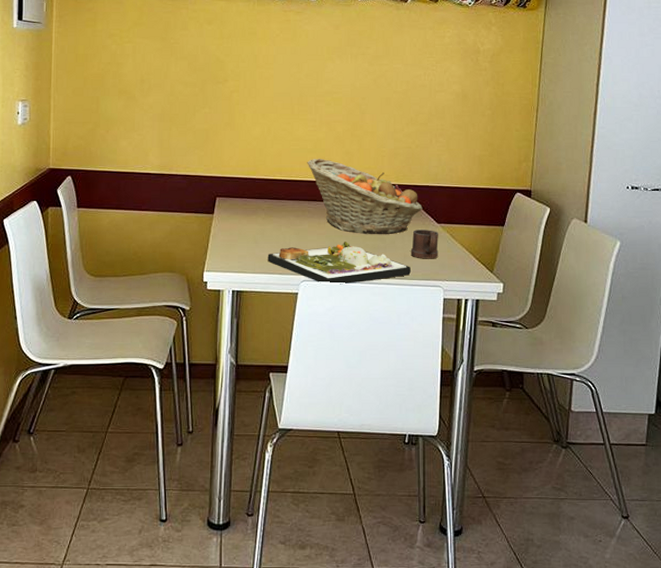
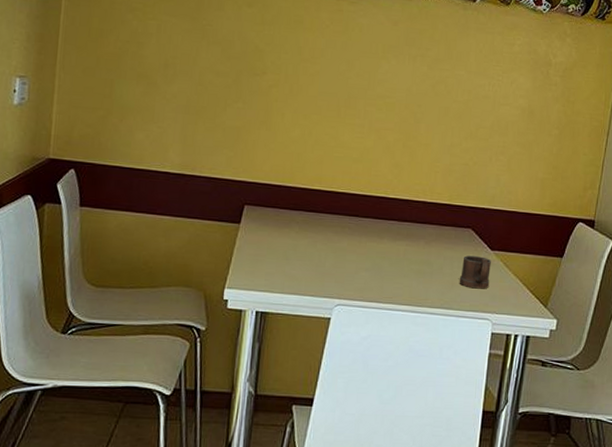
dinner plate: present [267,242,412,285] -> none [298,264,459,312]
fruit basket: present [307,158,423,234] -> none [351,168,476,259]

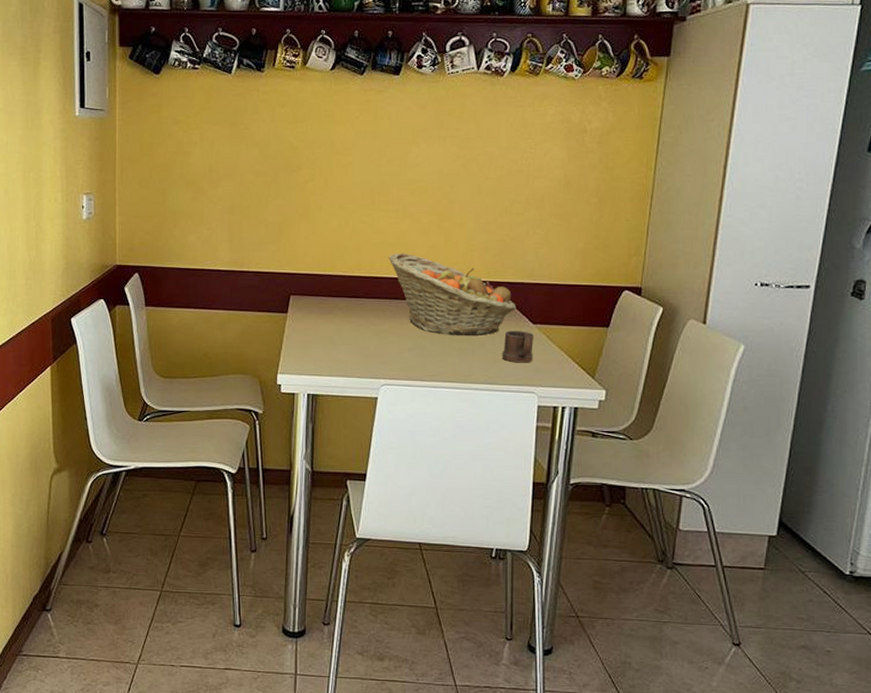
fruit basket: none [351,168,476,259] -> present [388,253,517,335]

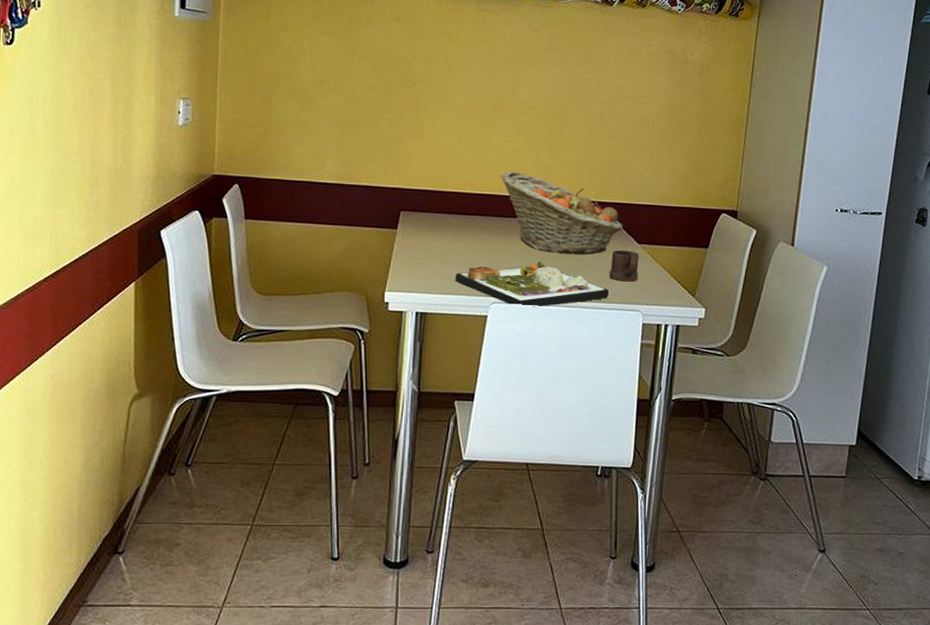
dinner plate: none [345,343,503,389] -> present [455,262,610,307]

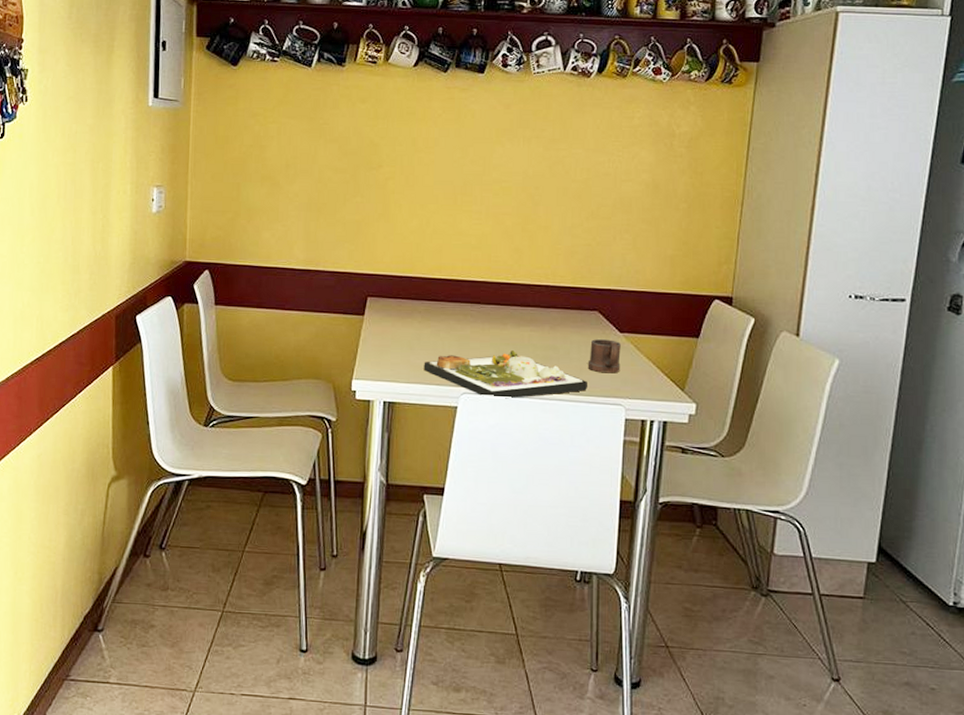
fruit basket: present [500,171,623,254] -> none [470,255,603,343]

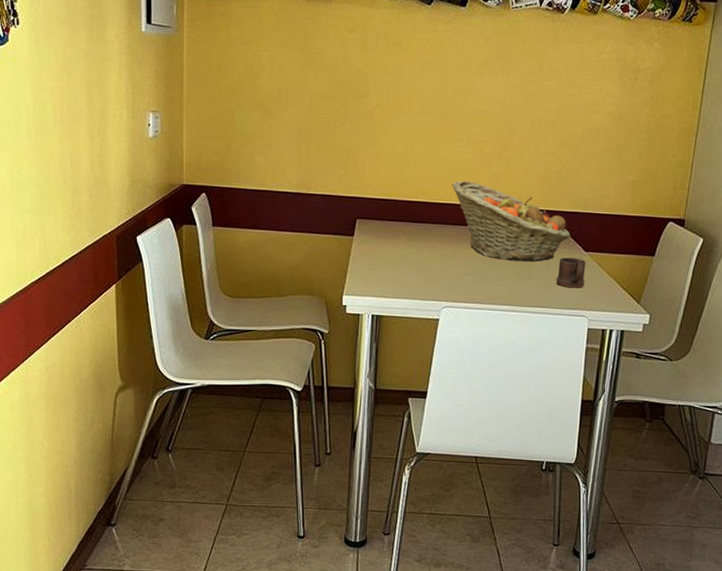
dinner plate: present [423,351,589,399] -> none [408,268,556,312]
fruit basket: none [470,255,603,343] -> present [451,180,571,261]

